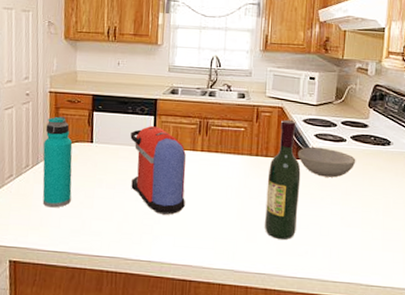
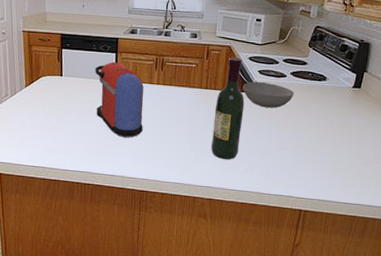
water bottle: present [42,116,73,208] -> none [19,53,46,131]

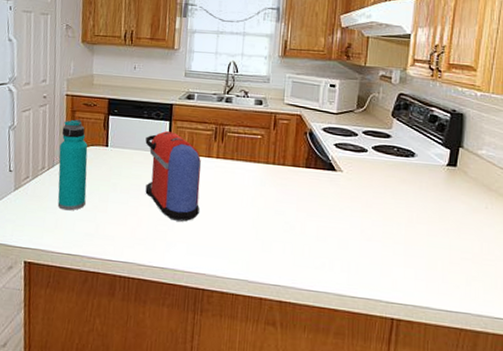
water bottle: none [19,53,46,131] -> present [57,119,88,211]
wine bottle: present [211,58,245,160] -> none [280,128,319,252]
bowl: present [242,81,294,108] -> none [316,156,378,189]

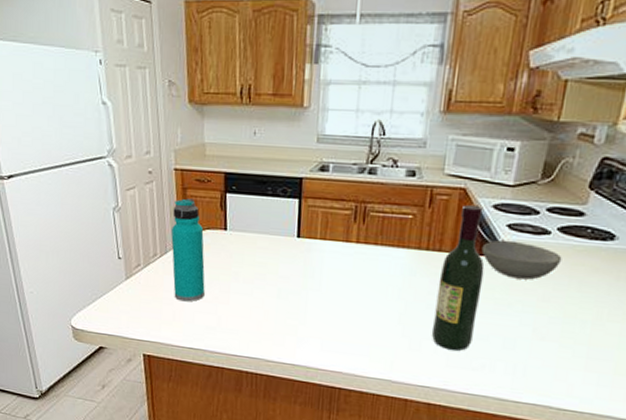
coffee maker: present [145,131,201,222] -> none [270,211,338,316]
wine bottle: none [280,128,319,252] -> present [431,205,485,352]
bowl: none [316,156,378,189] -> present [481,239,562,280]

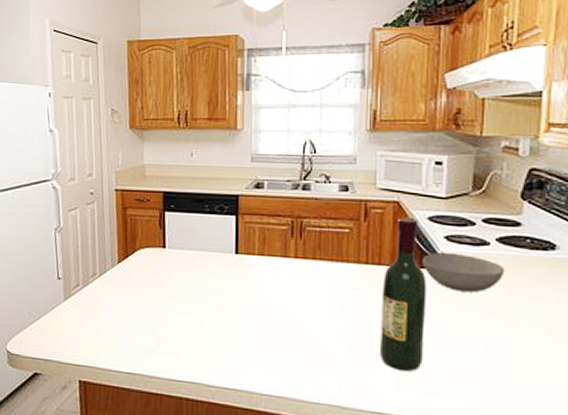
water bottle: present [171,198,205,302] -> none [110,217,144,323]

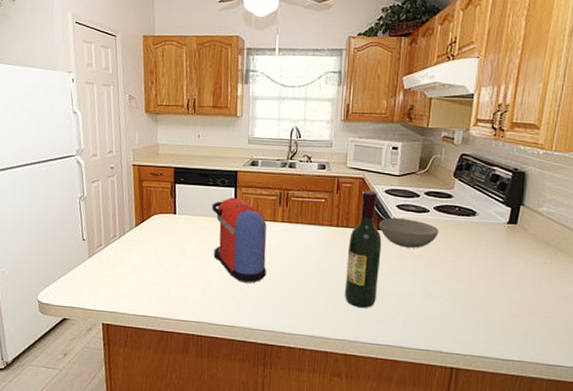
coffee maker: none [208,228,277,335] -> present [212,198,267,283]

